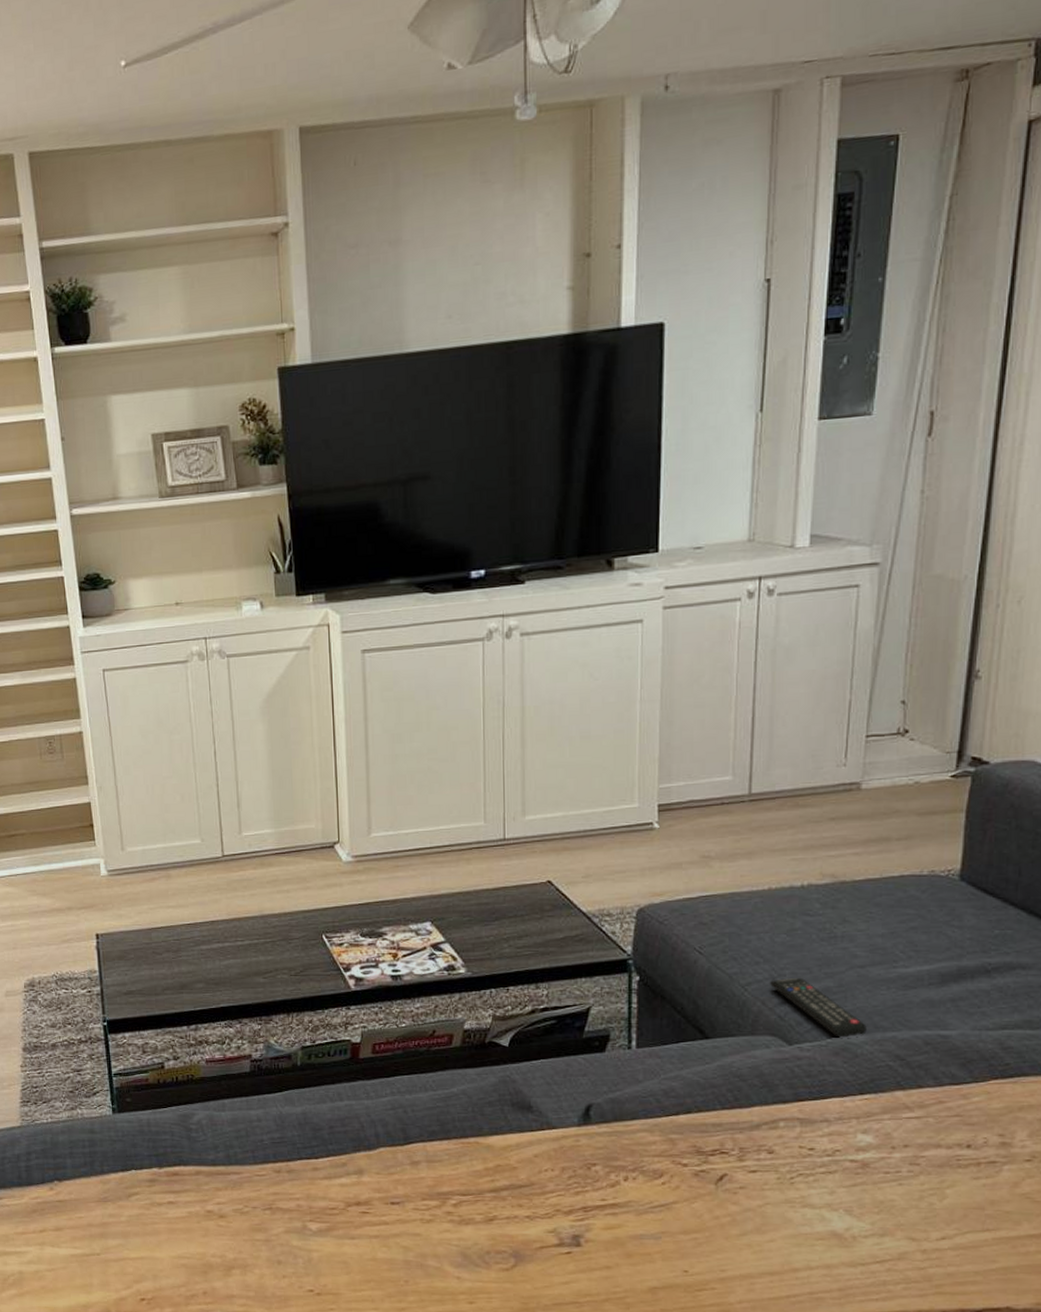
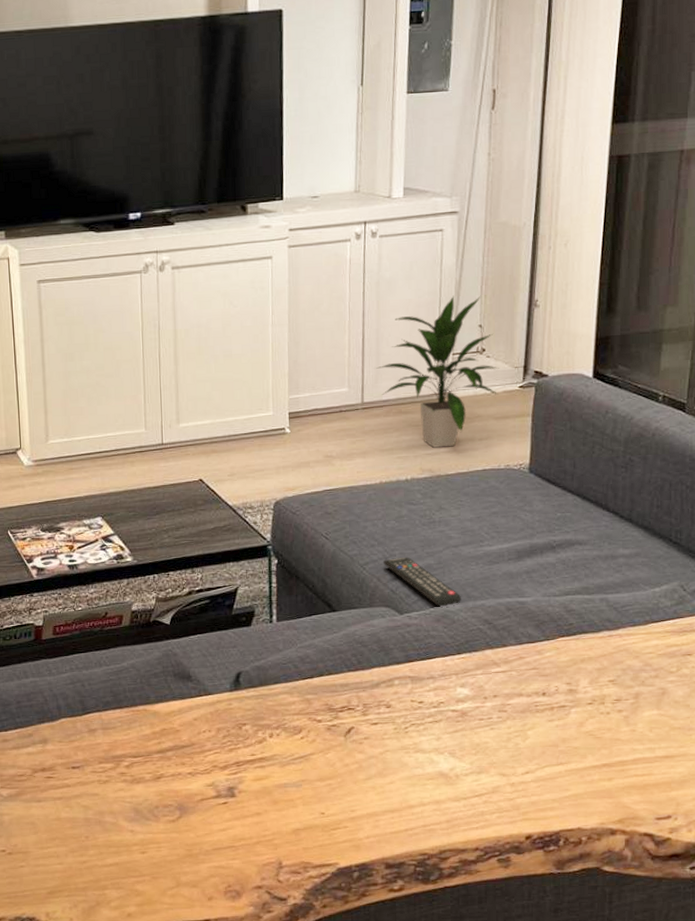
indoor plant: none [768,664,926,849] -> present [376,295,499,448]

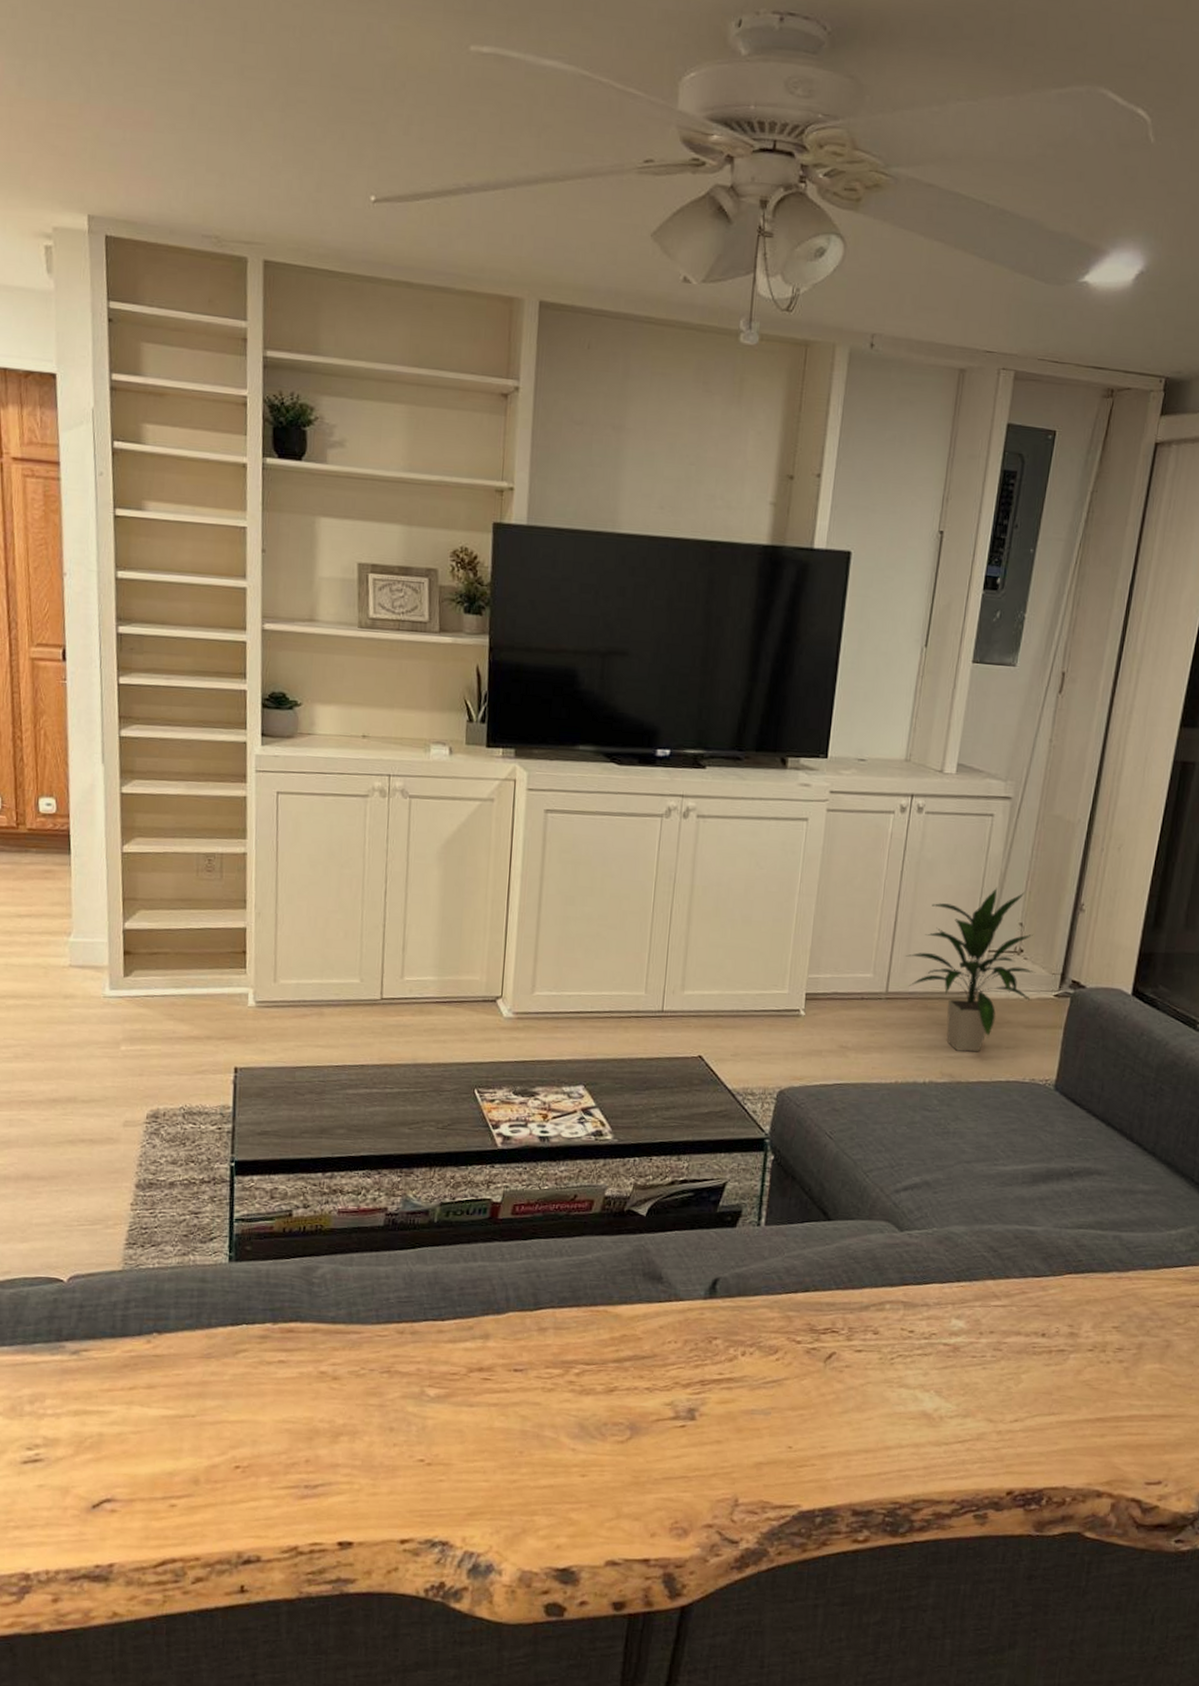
remote control: present [383,556,461,608] -> none [889,1167,968,1229]

